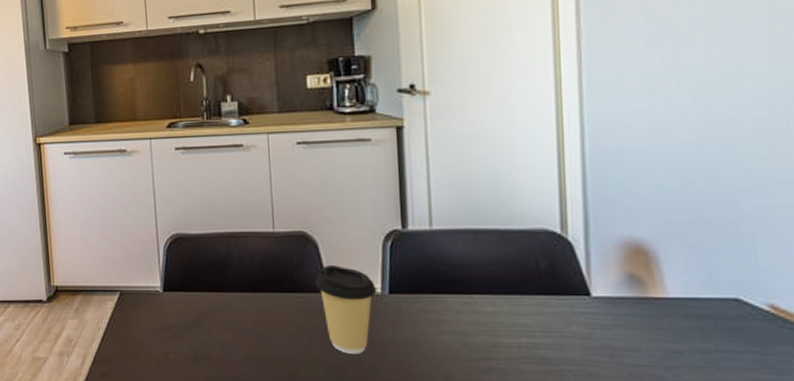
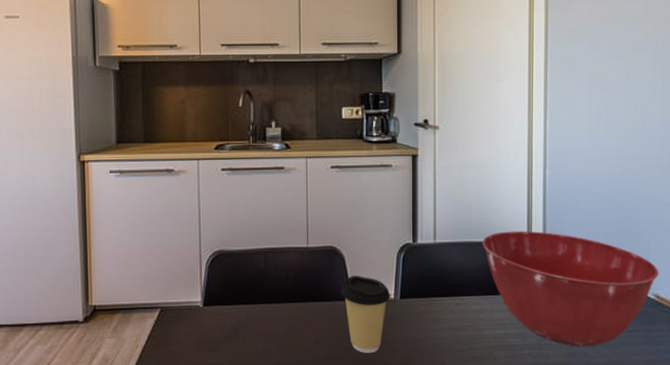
mixing bowl: none [495,216,776,368] -> present [482,230,659,347]

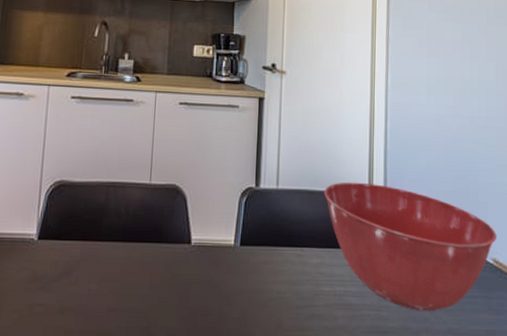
coffee cup: present [340,276,391,353] -> none [180,218,231,303]

